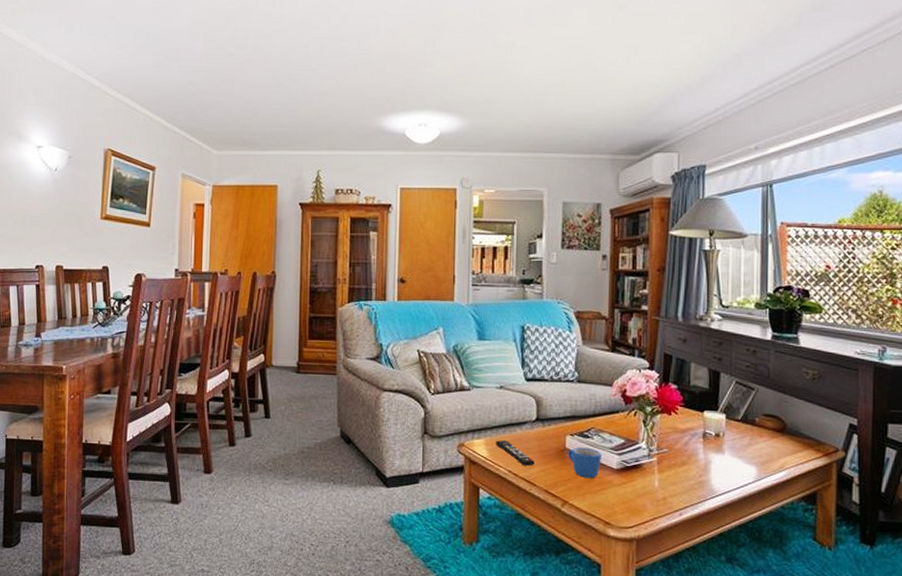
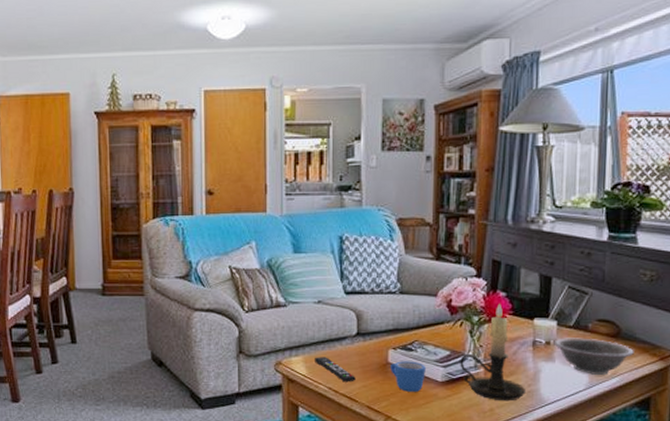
candle holder: none [634,395,697,491] -> present [460,303,525,401]
decorative bowl: none [723,430,799,468] -> present [553,338,634,375]

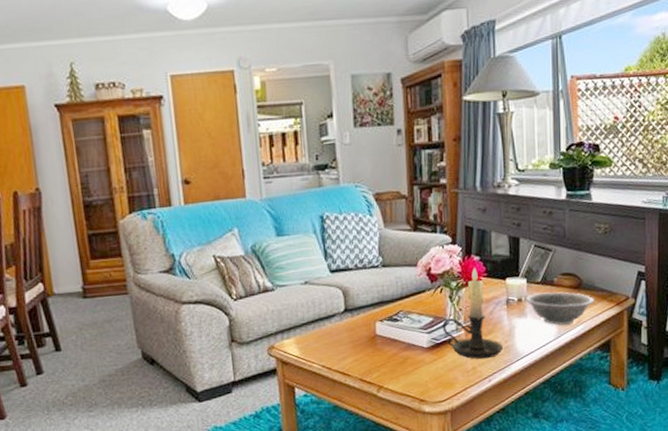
remote control: present [315,357,356,382] -> none [306,336,347,359]
mug: present [390,361,426,392] -> none [379,330,412,361]

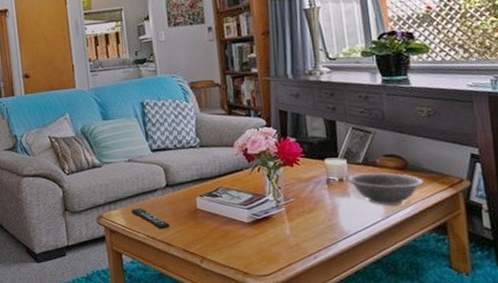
remote control: none [306,336,347,359] -> present [131,208,170,230]
candle holder: present [442,267,503,359] -> none [262,148,327,236]

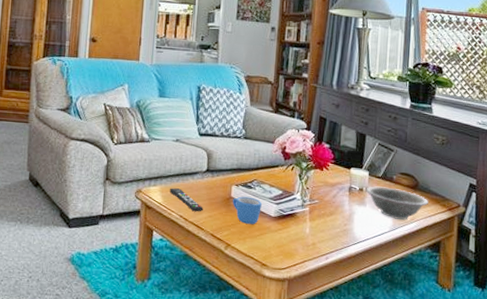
mug: none [200,206,233,234] -> present [233,196,262,224]

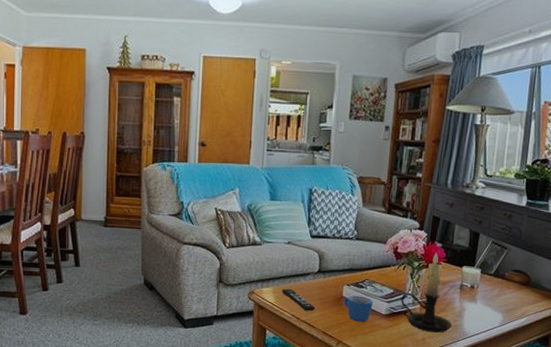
candle holder: none [290,153,342,238] -> present [401,252,452,333]
decorative bowl: present [365,186,428,220] -> none [477,283,540,315]

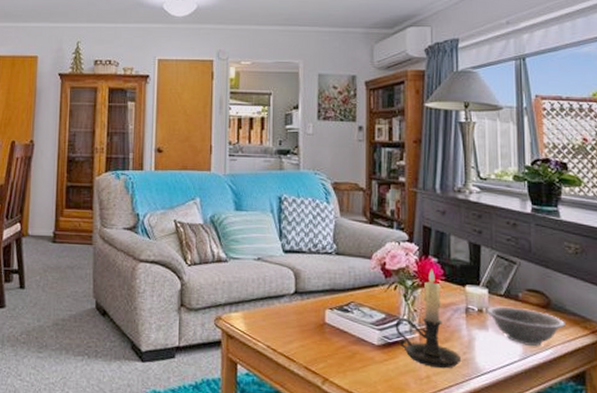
remote control: present [282,289,315,311] -> none [254,313,294,341]
mug: present [344,295,373,322] -> none [328,322,362,354]
decorative bowl: none [477,283,540,315] -> present [486,306,565,346]

